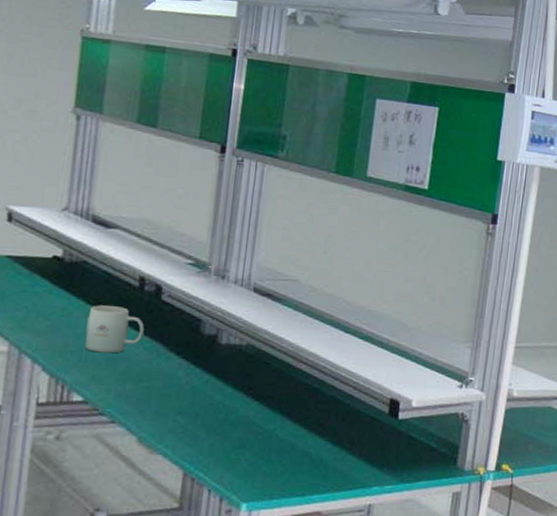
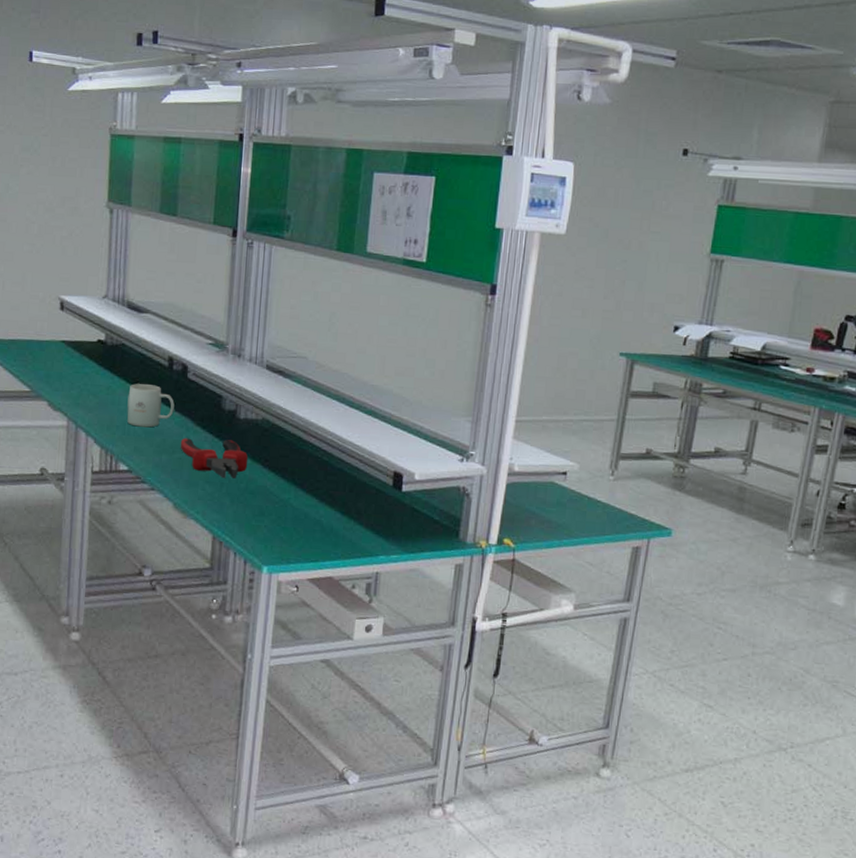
pliers: none [148,364,230,409] -> present [180,438,249,479]

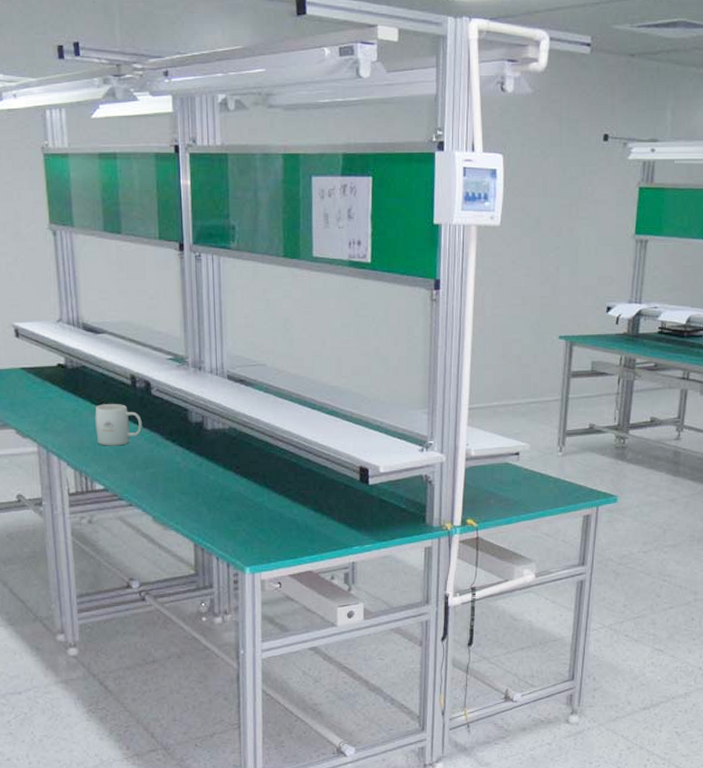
pliers: present [180,438,249,479] -> none [152,451,220,489]

